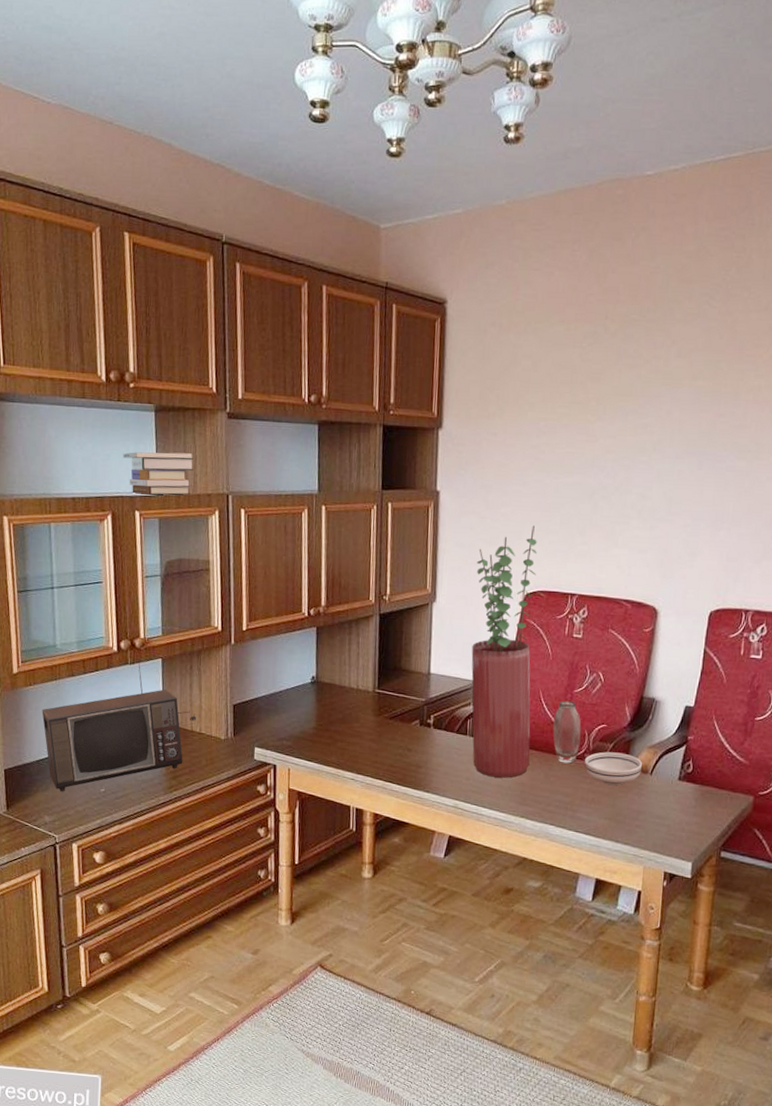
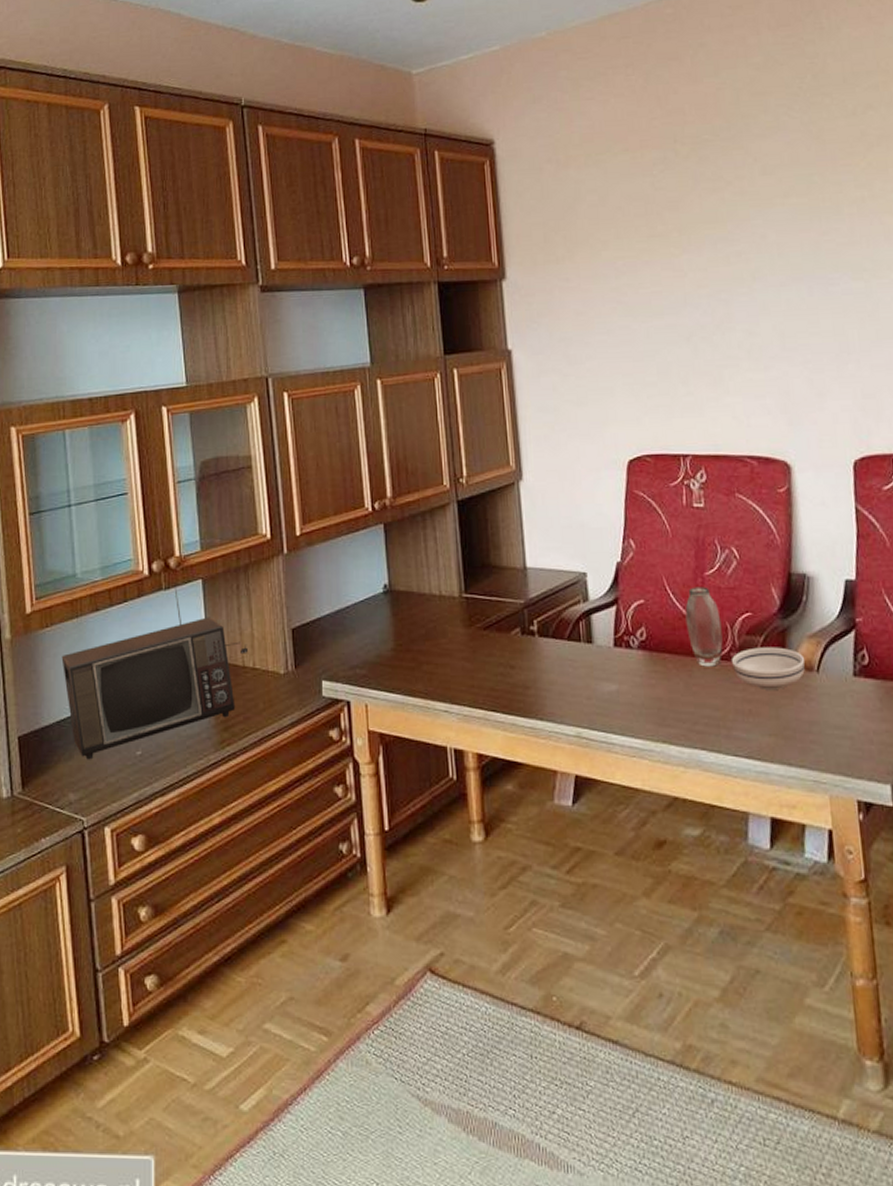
books: present [123,452,194,496] -> none [145,335,226,387]
vase: present [471,525,538,778] -> none [565,378,664,693]

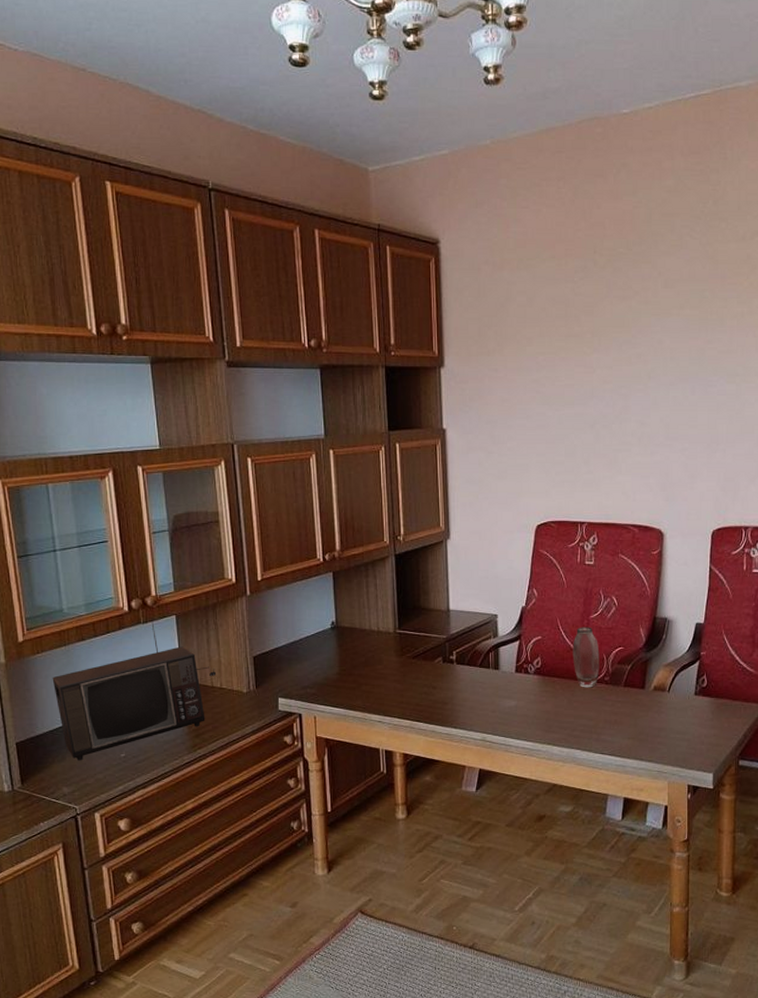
bowl: present [731,647,806,690] -> none [604,673,660,705]

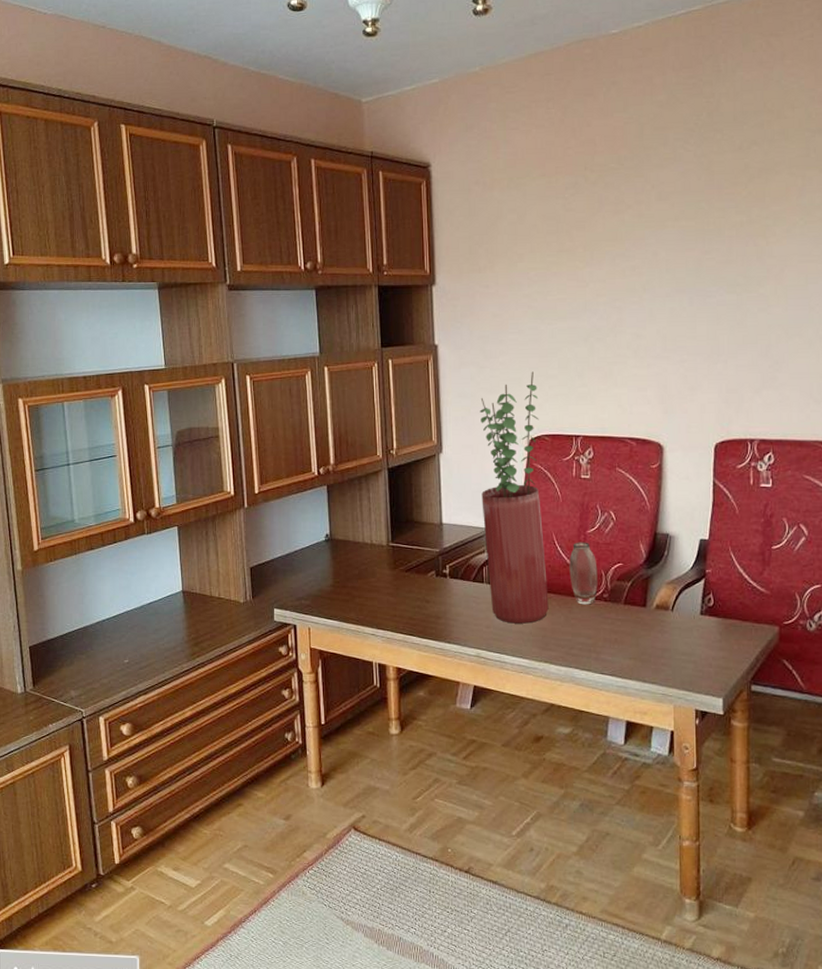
television: present [52,621,217,761] -> none [63,532,215,666]
vase: none [487,457,553,708] -> present [479,371,549,624]

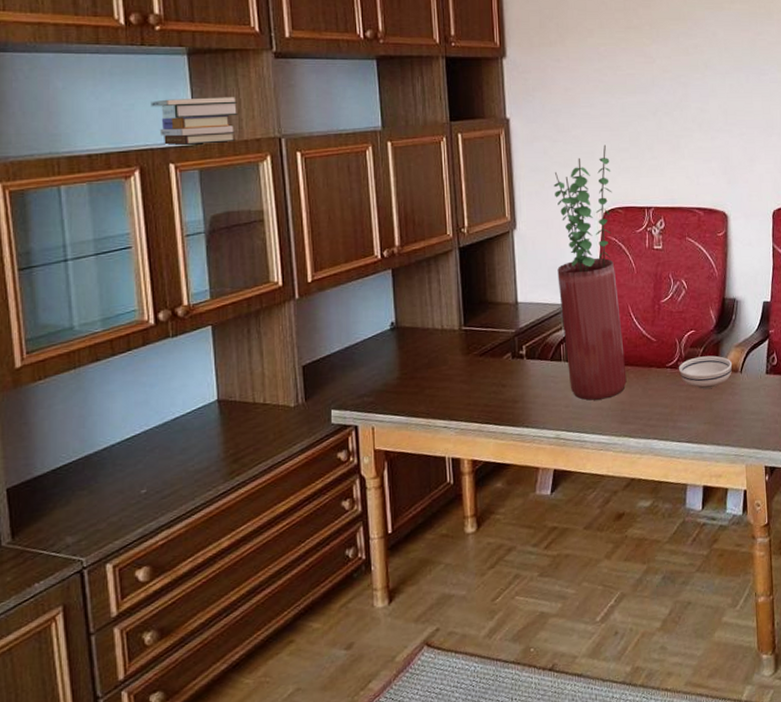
books: none [130,326,199,369] -> present [151,97,239,145]
vase: present [569,542,598,605] -> none [645,311,673,375]
bowl: none [603,590,663,624] -> present [678,355,733,389]

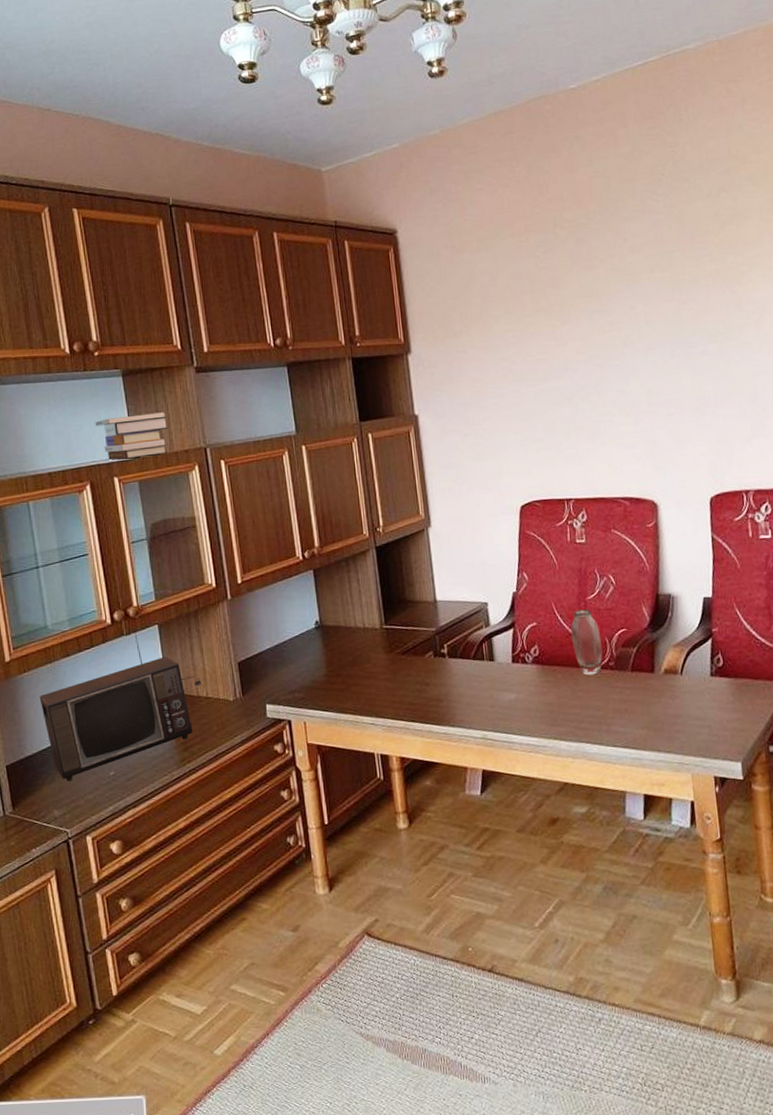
television: none [57,334,259,503] -> present [39,632,202,782]
vase: present [553,145,627,401] -> none [466,436,554,701]
vase: none [645,311,673,375] -> present [571,609,603,675]
bowl: present [678,355,733,389] -> none [609,655,671,691]

